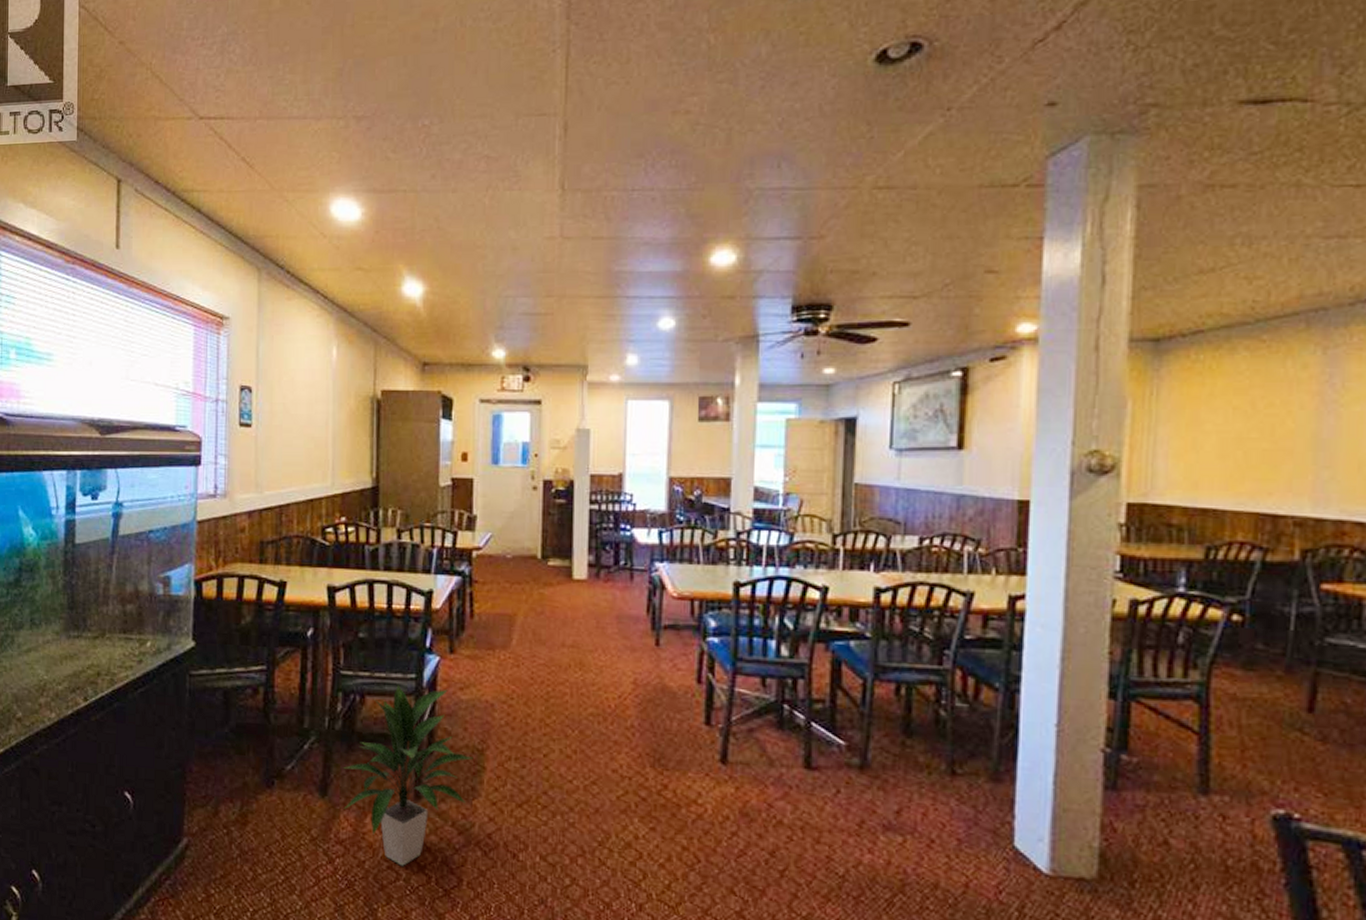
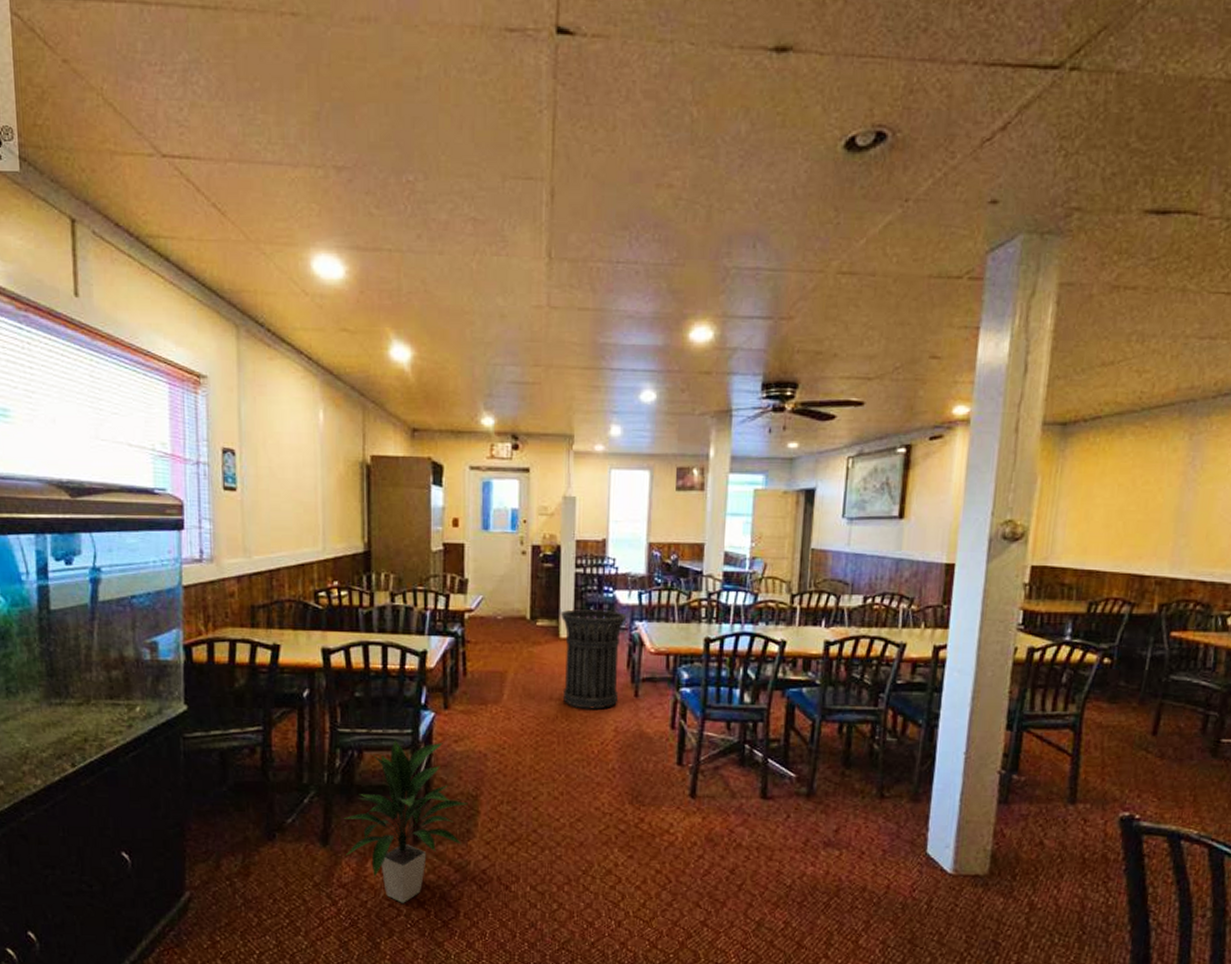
trash can: none [573,548,646,659] -> present [560,609,627,710]

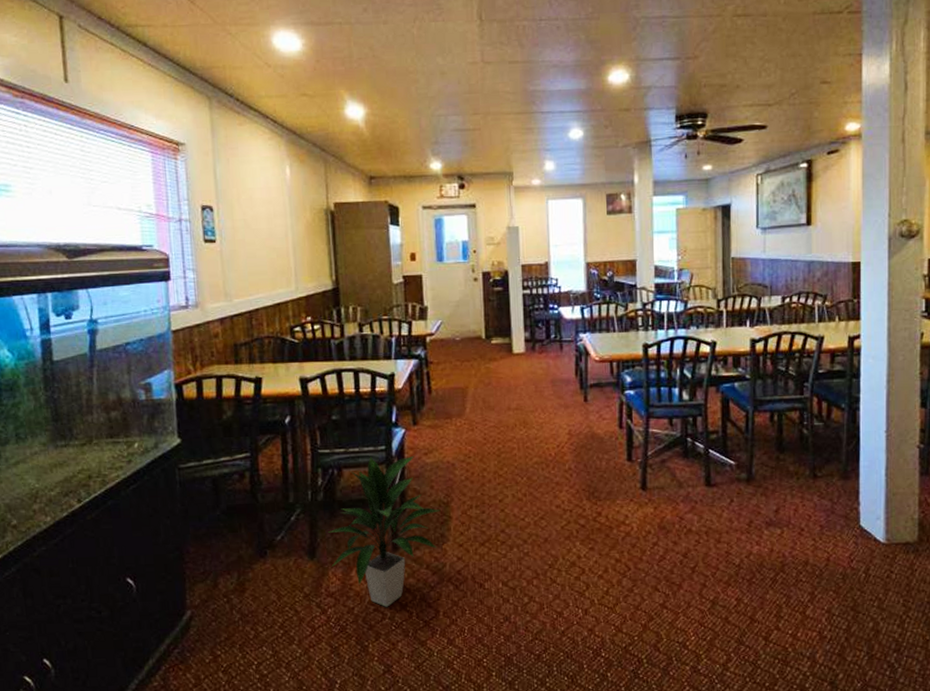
trash can: present [560,609,627,710] -> none [512,325,572,416]

